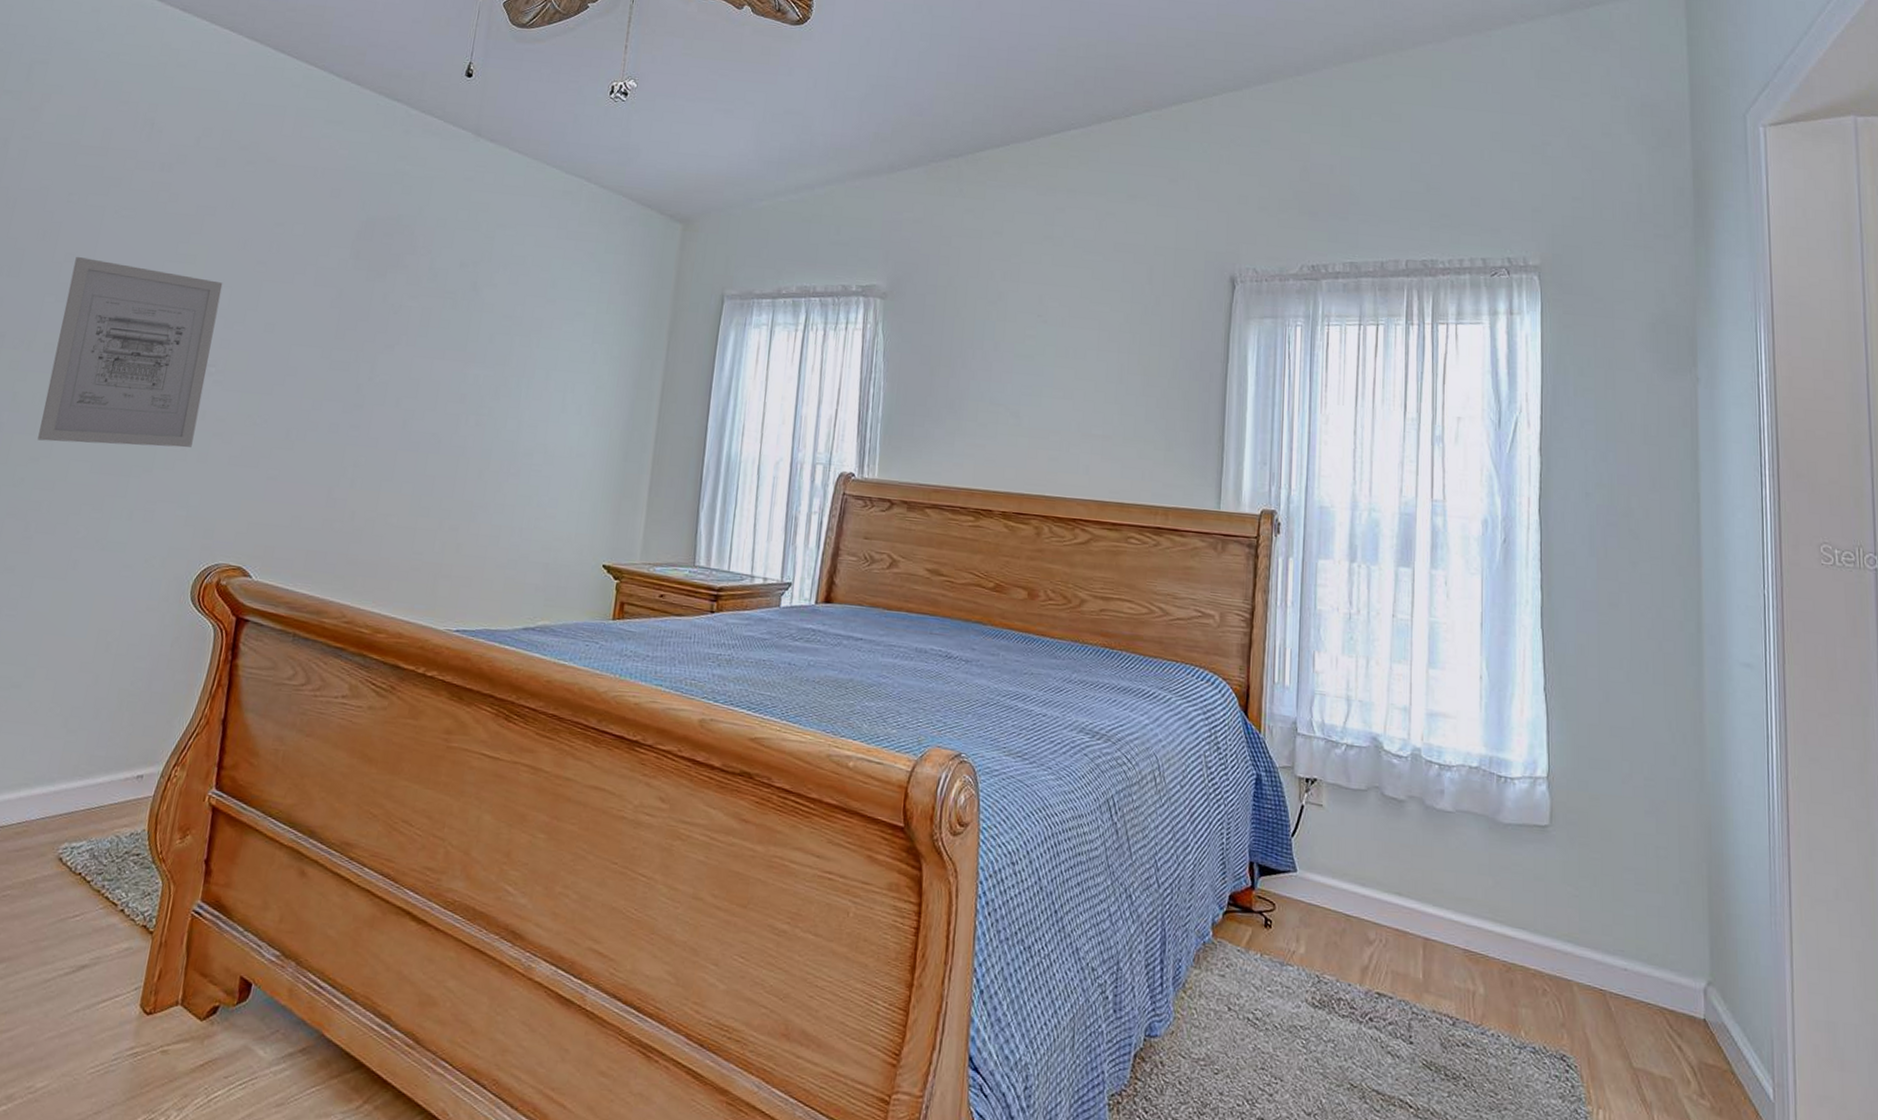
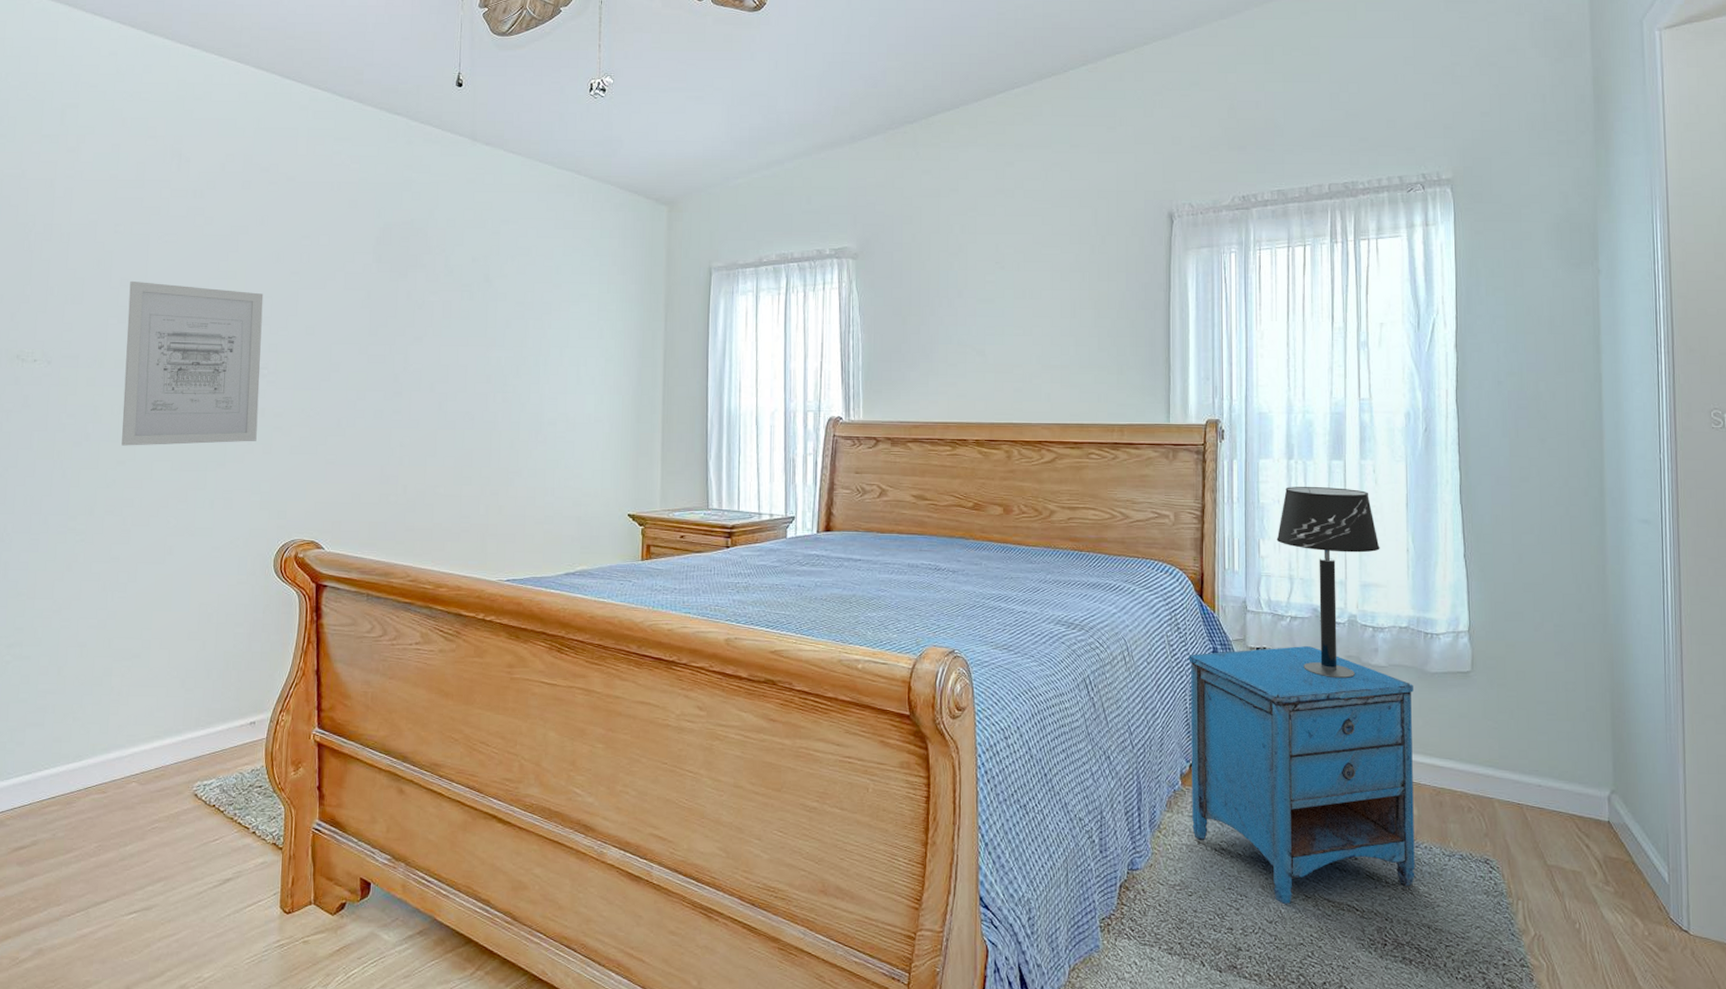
nightstand: none [1222,779,1483,1093] -> present [1188,646,1415,904]
table lamp: none [1334,593,1450,823] -> present [1276,487,1380,679]

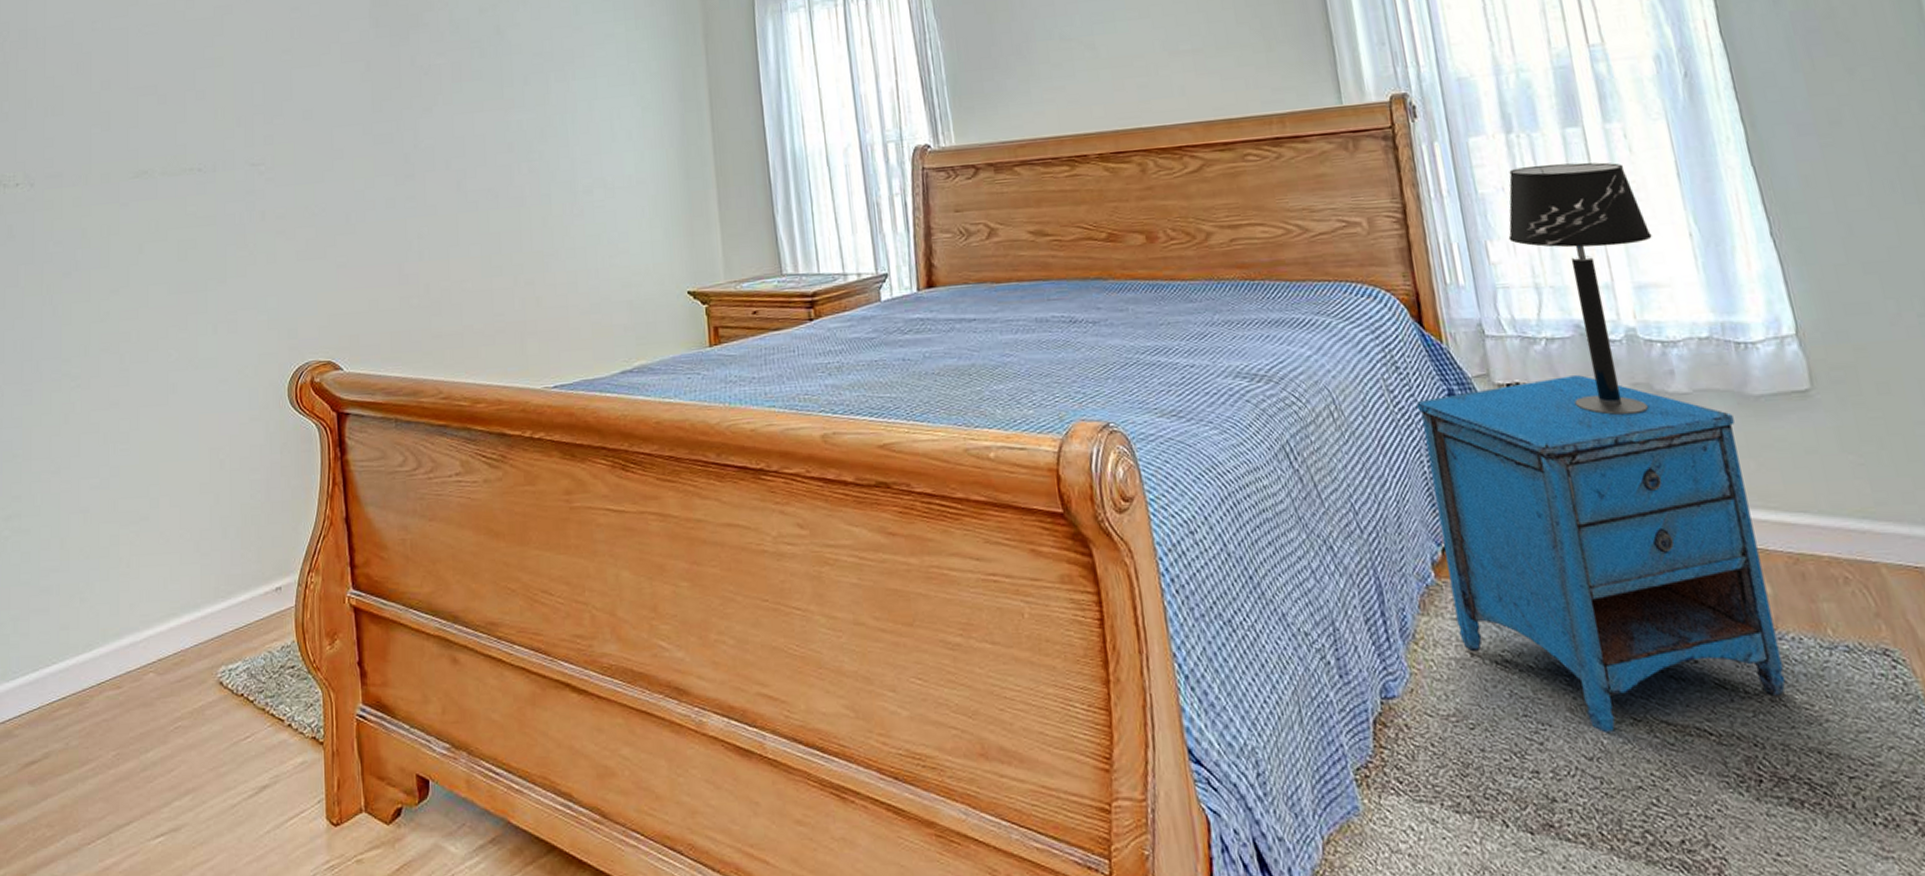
wall art: present [121,280,264,446] -> none [111,79,259,272]

